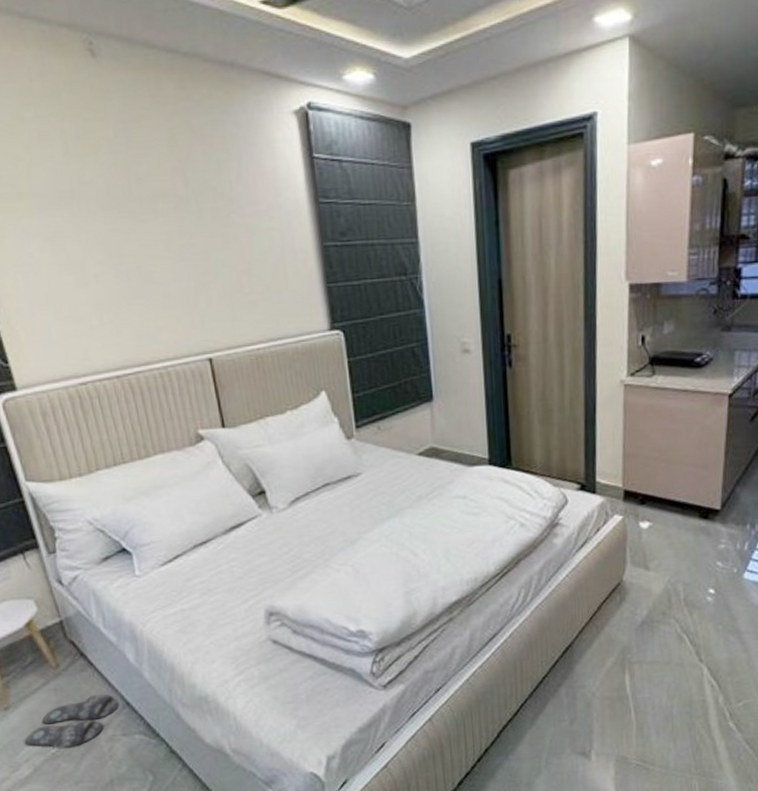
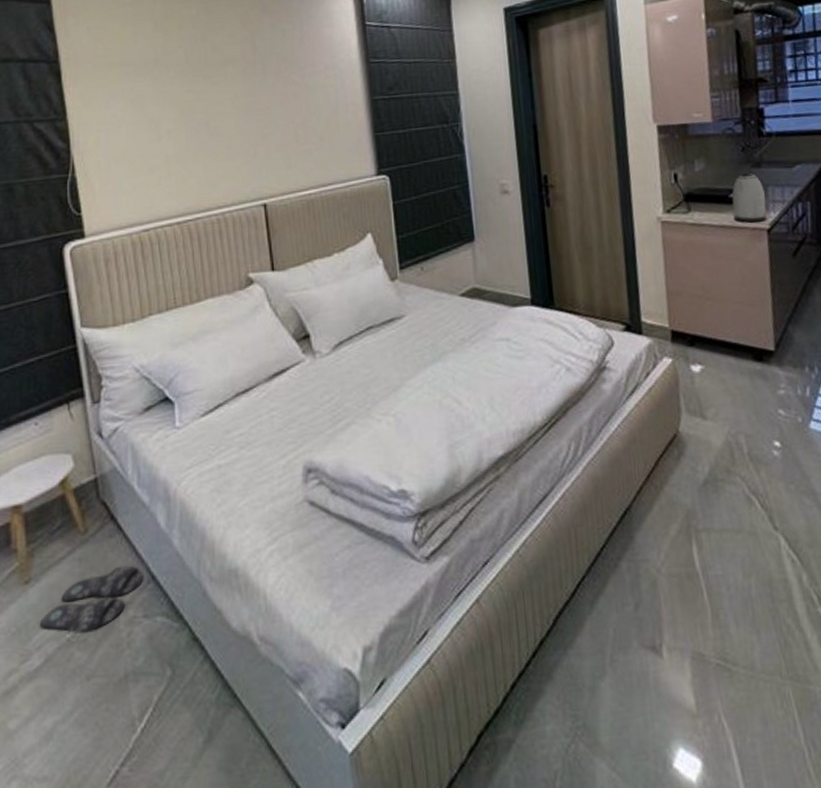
kettle: none [696,337,731,388] -> present [731,173,767,223]

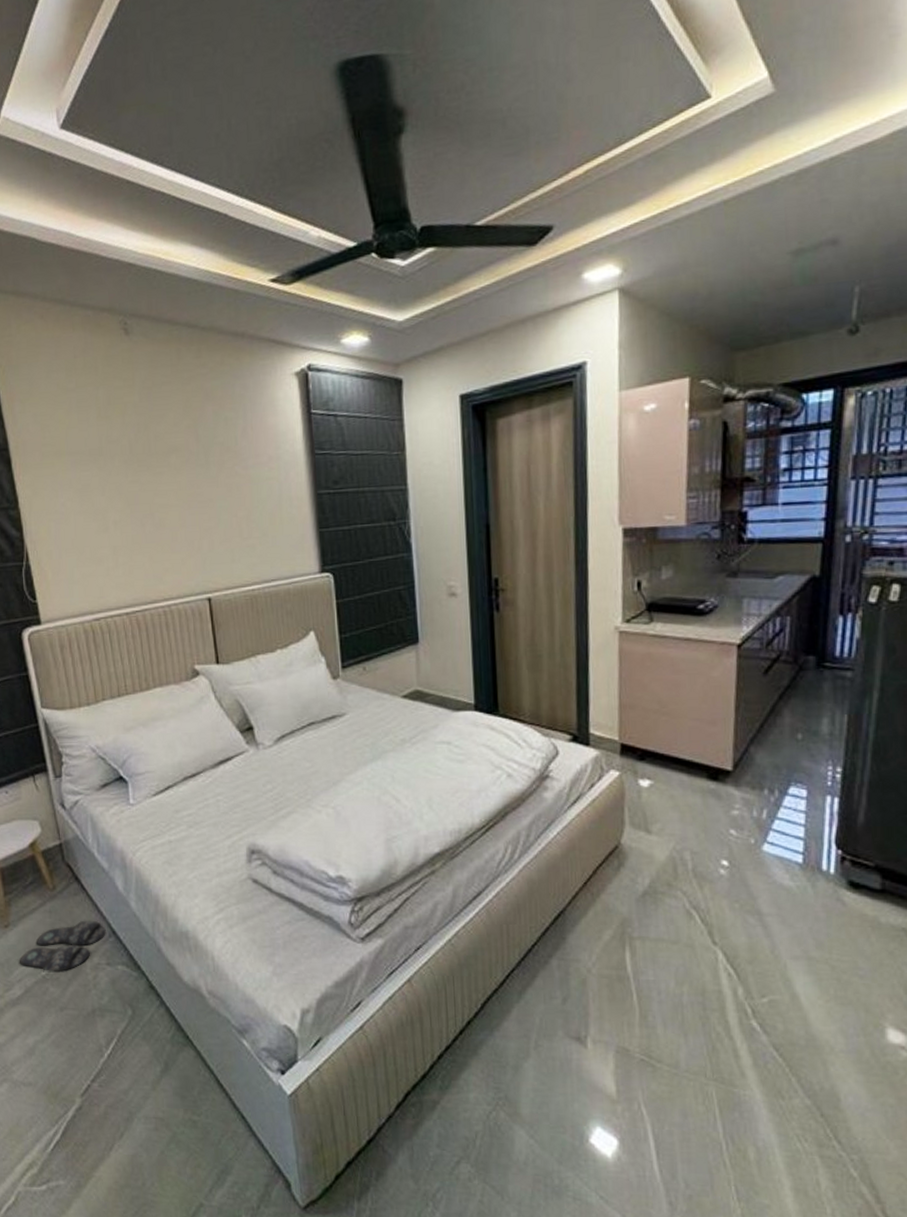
kettle: present [731,173,767,223] -> none [700,583,739,637]

